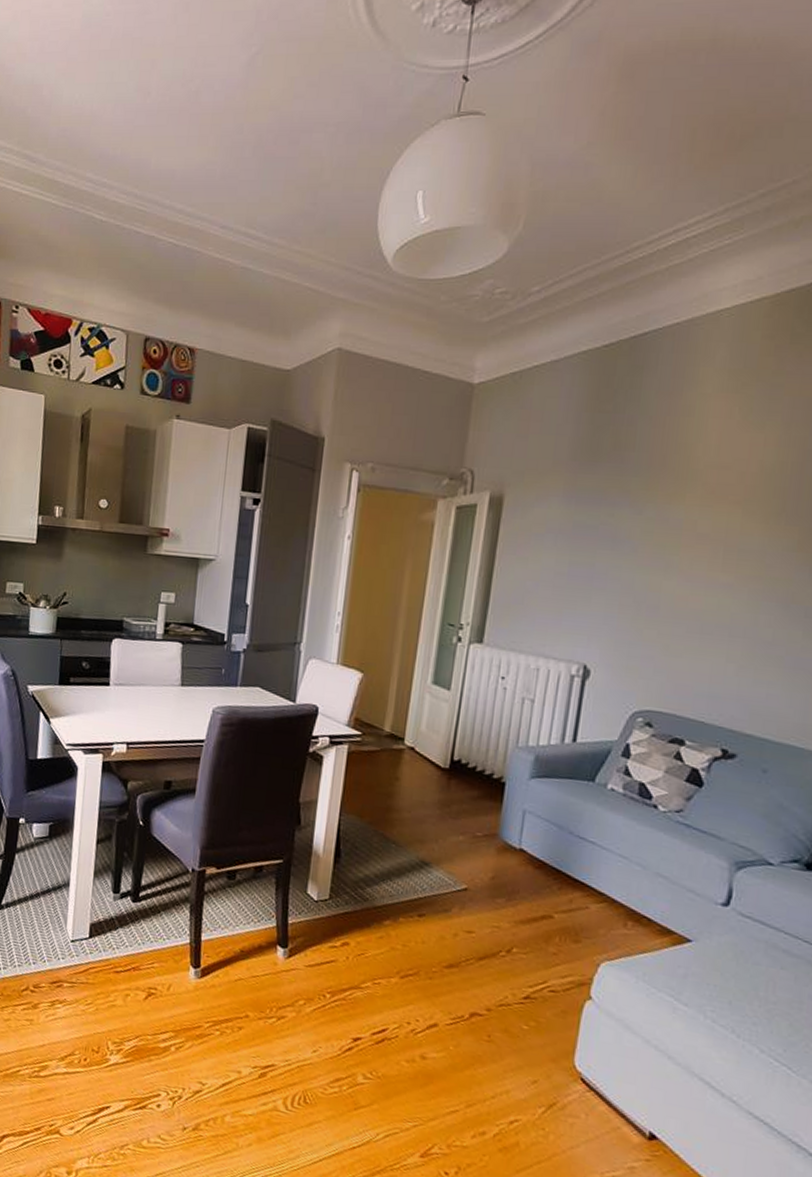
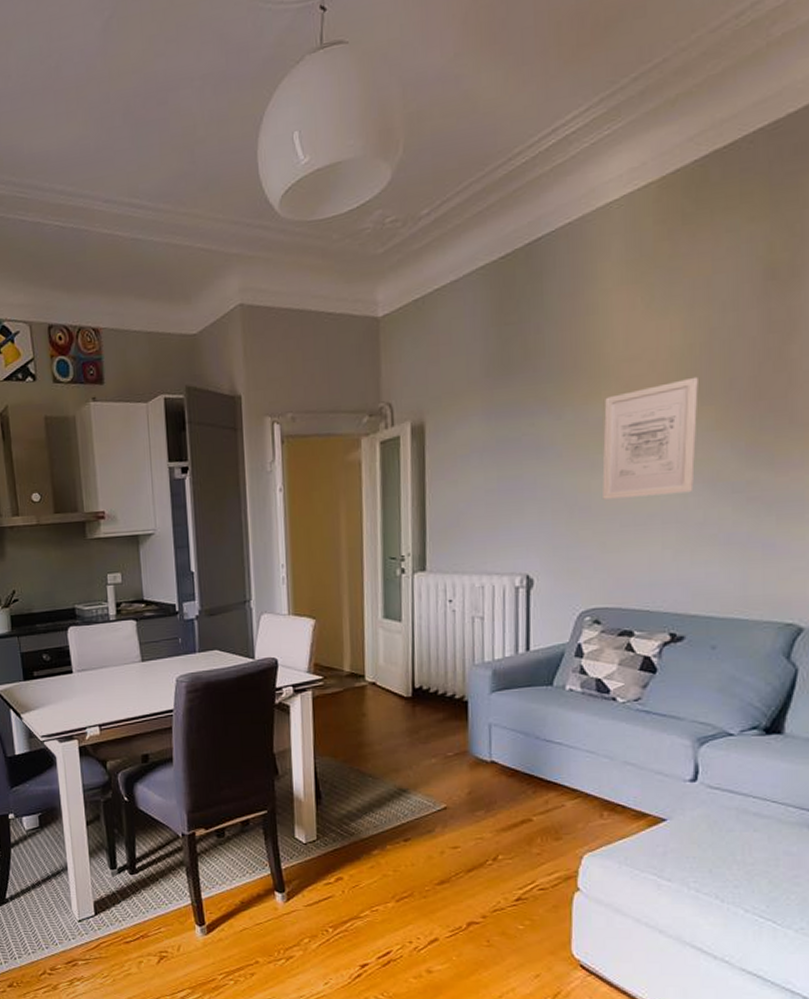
wall art: none [673,495,786,610] -> present [602,376,698,499]

